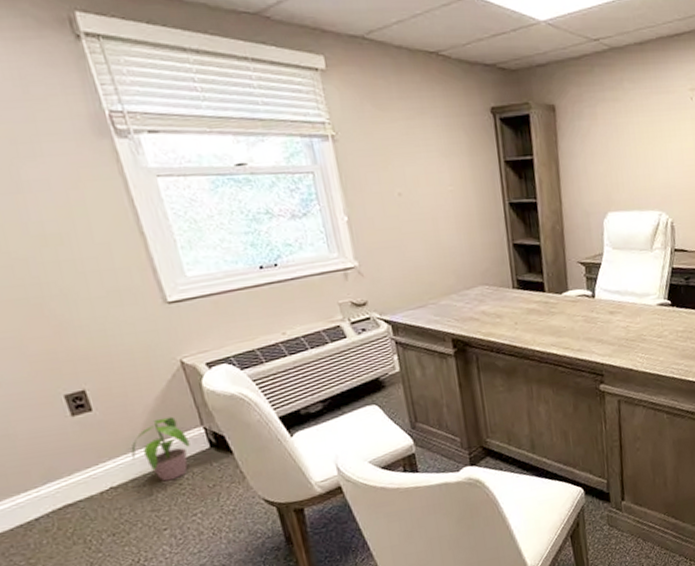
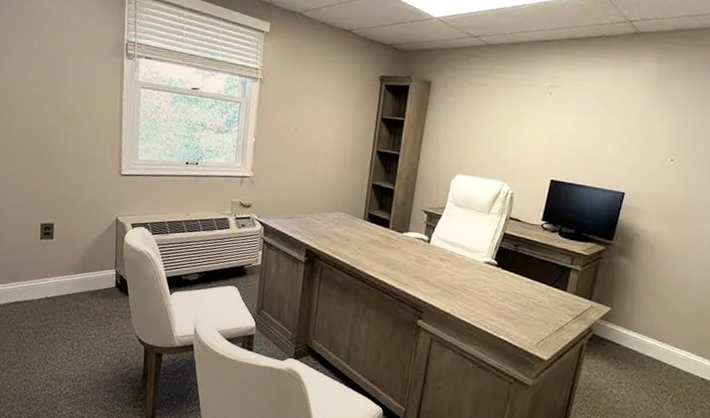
potted plant: present [131,416,191,482] -> none [66,256,104,304]

